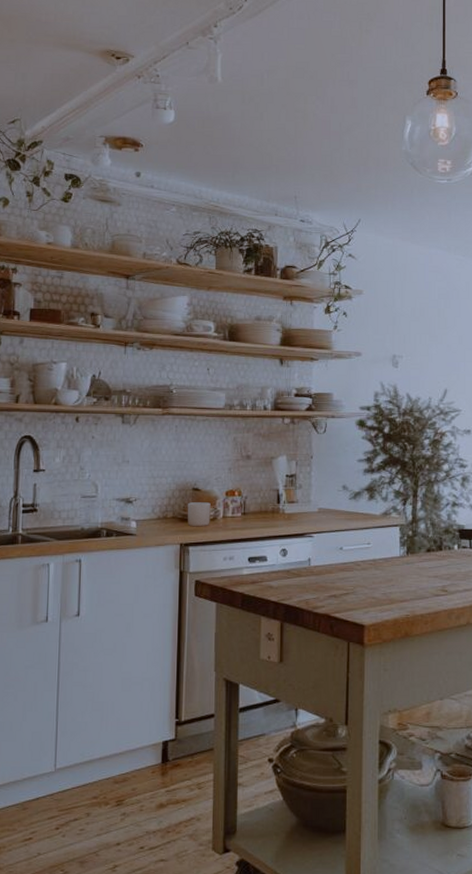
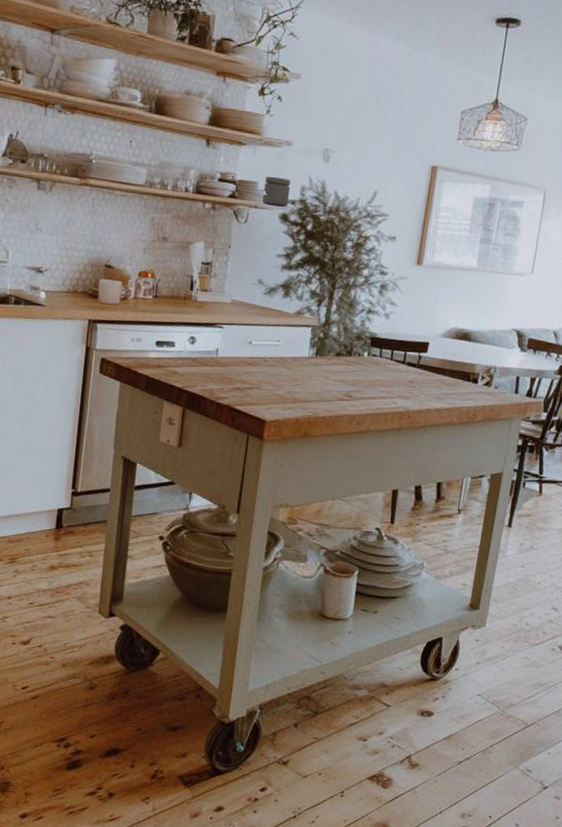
jar: none [339,386,364,414] -> present [262,176,291,207]

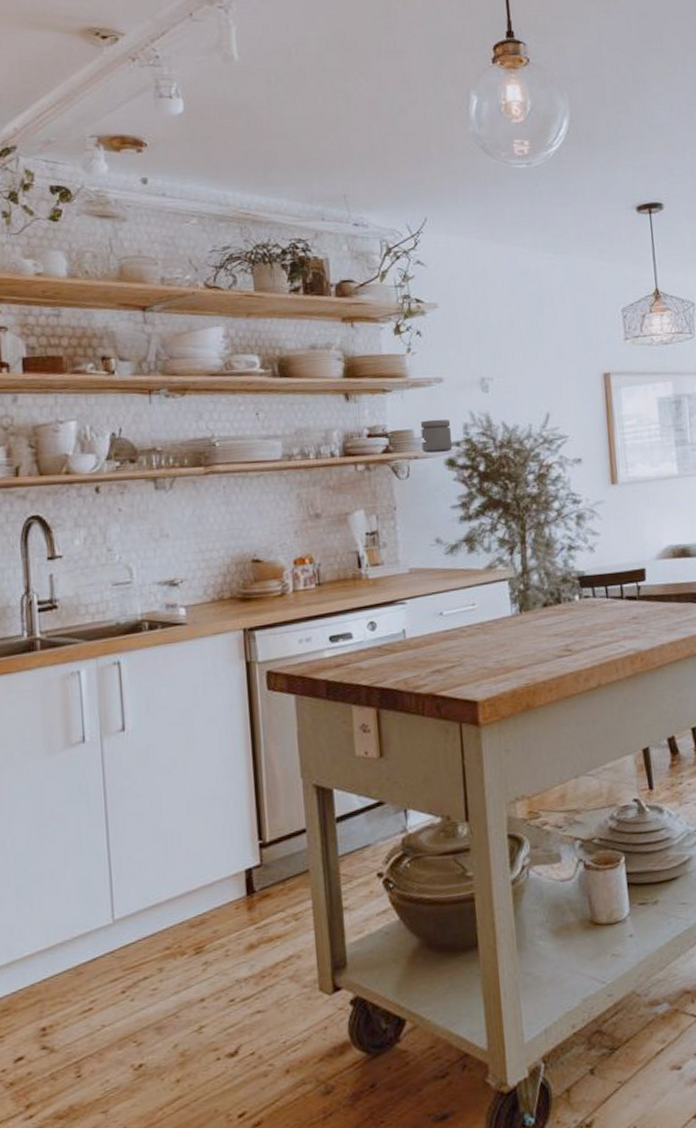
mug: present [98,279,123,306] -> none [247,575,278,607]

